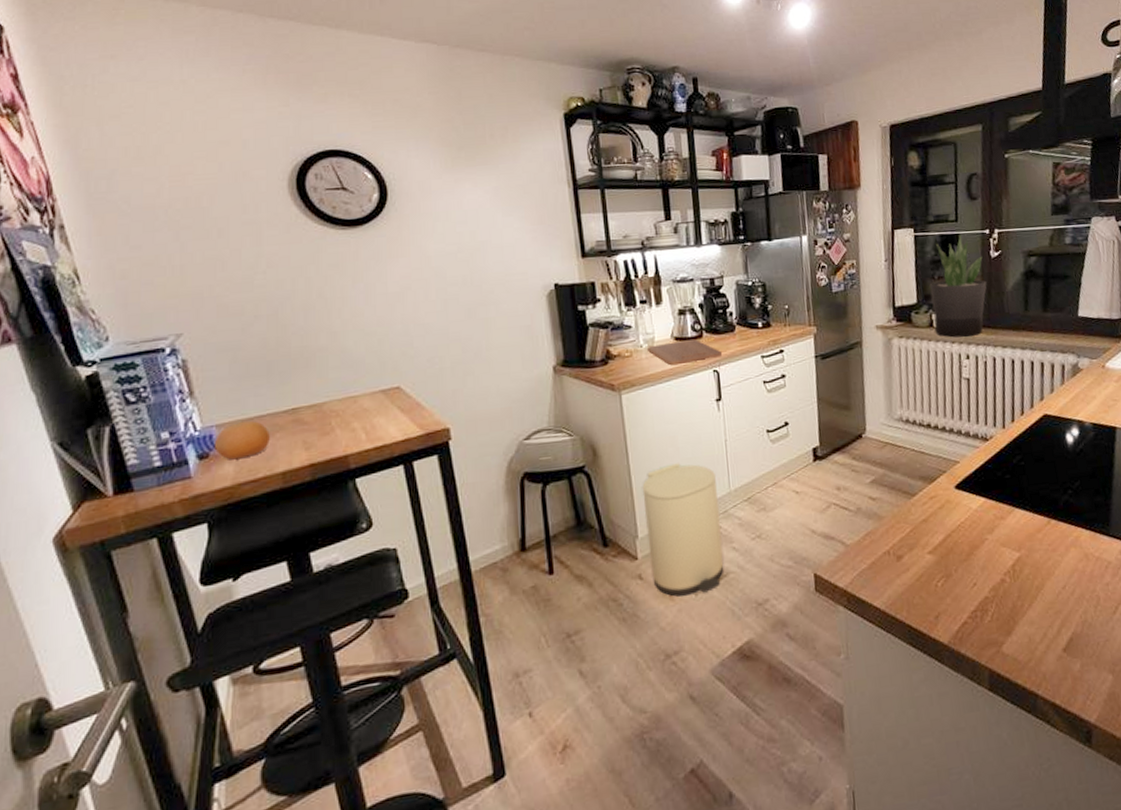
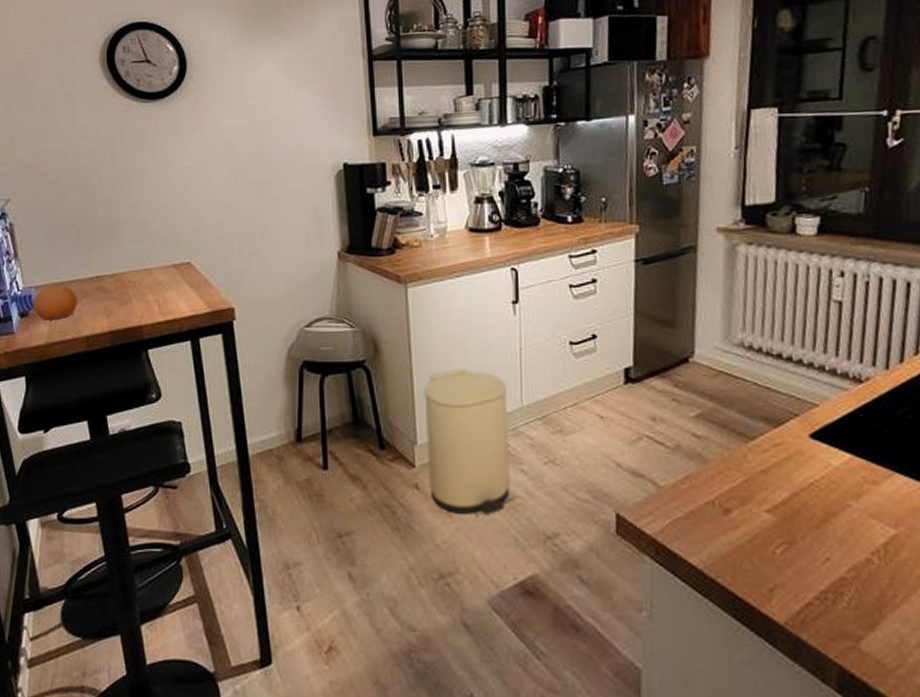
cutting board: present [648,338,723,366] -> none [439,231,523,260]
planter: present [929,235,987,338] -> none [794,117,879,248]

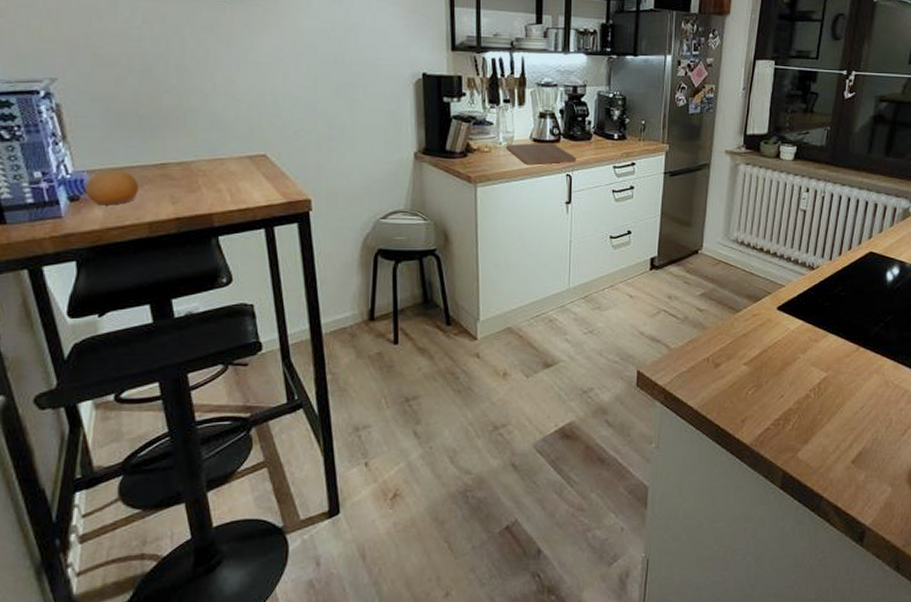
pedal bin: present [424,368,510,515] -> none [488,257,557,377]
cutting board: none [439,231,523,260] -> present [506,142,577,166]

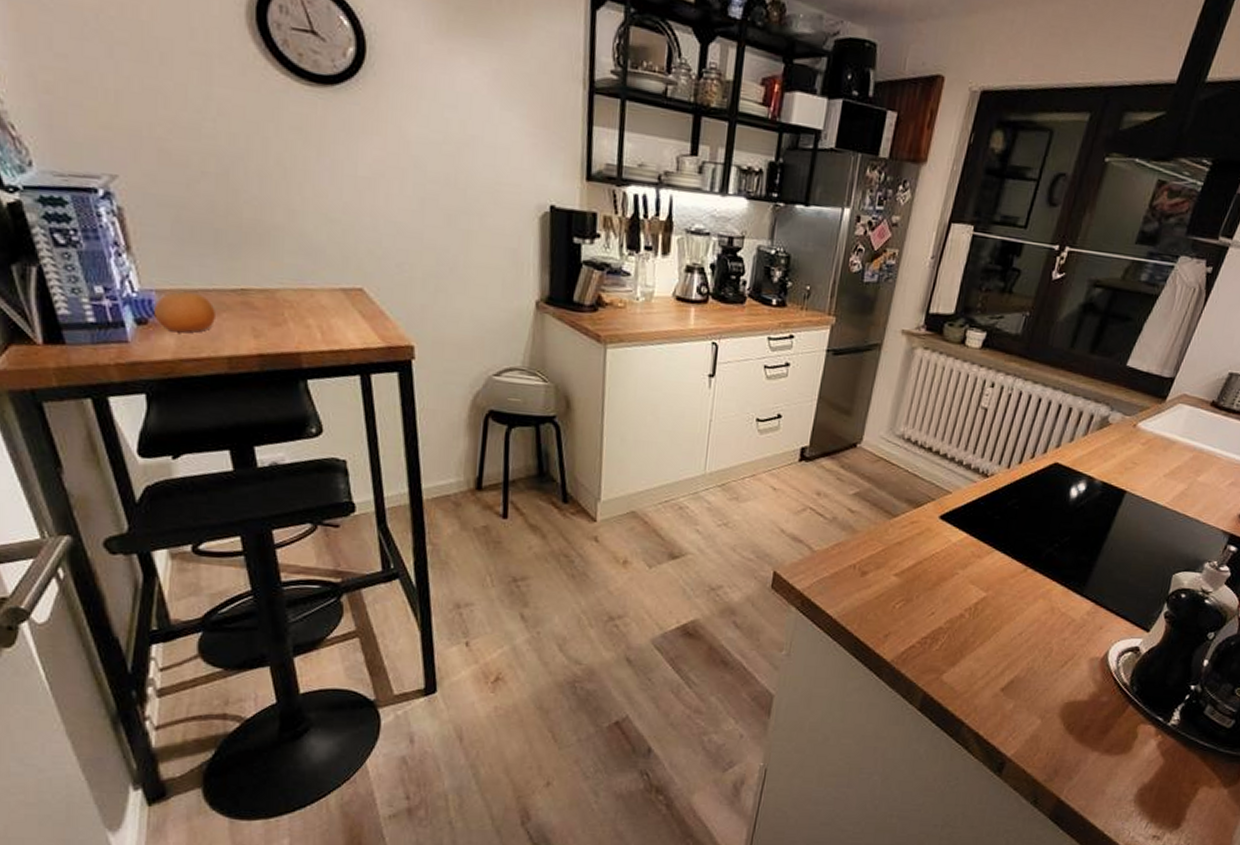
cutting board: present [506,142,577,166] -> none [644,300,726,330]

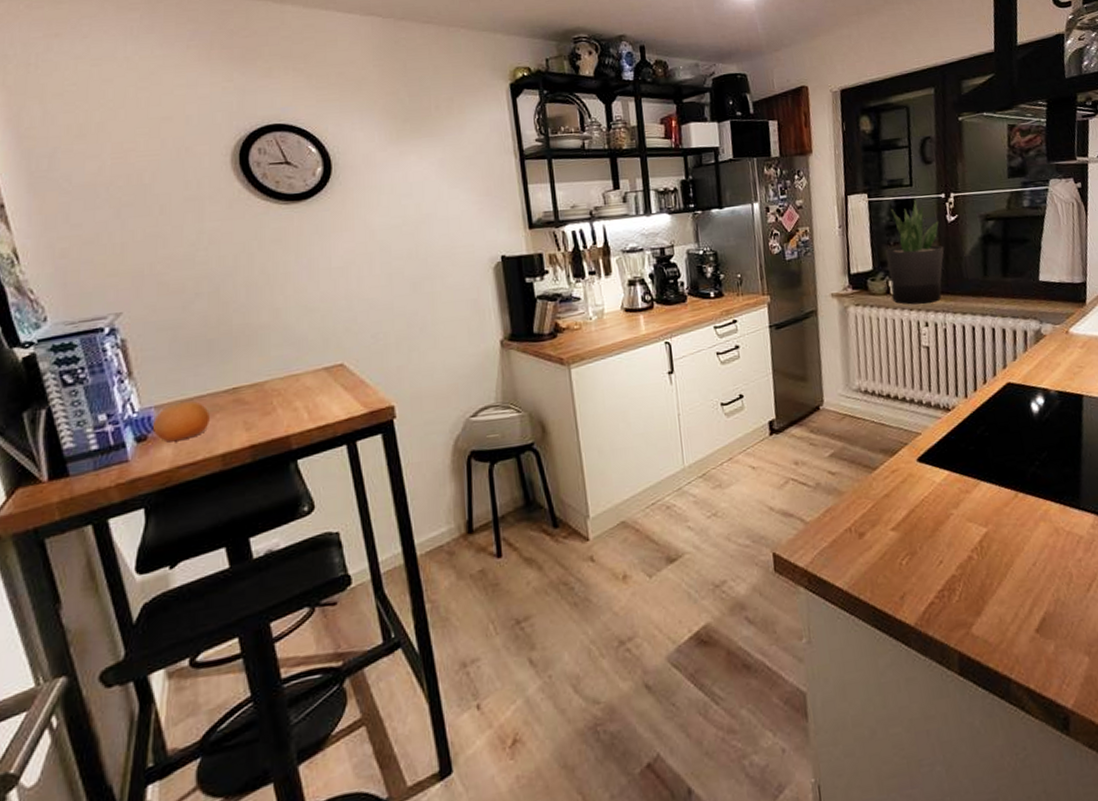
planter: none [965,244,1043,364] -> present [885,199,944,305]

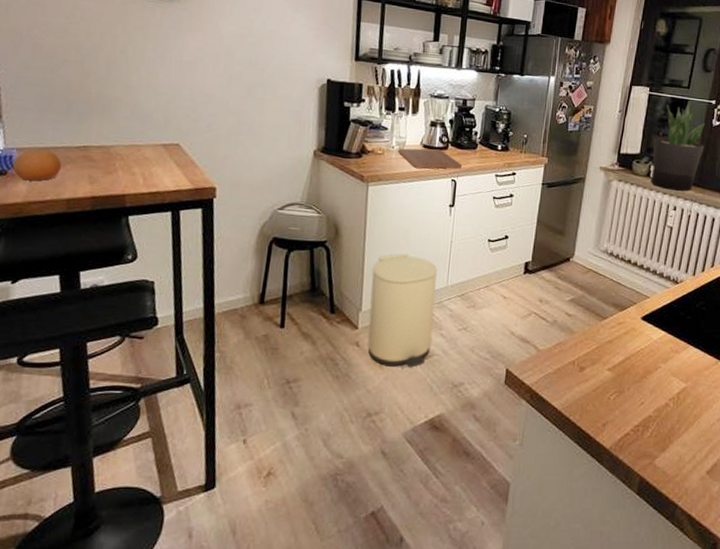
pedal bin: none [593,439,679,579] -> present [368,253,437,368]
cutting board: none [597,310,675,338] -> present [398,148,463,170]

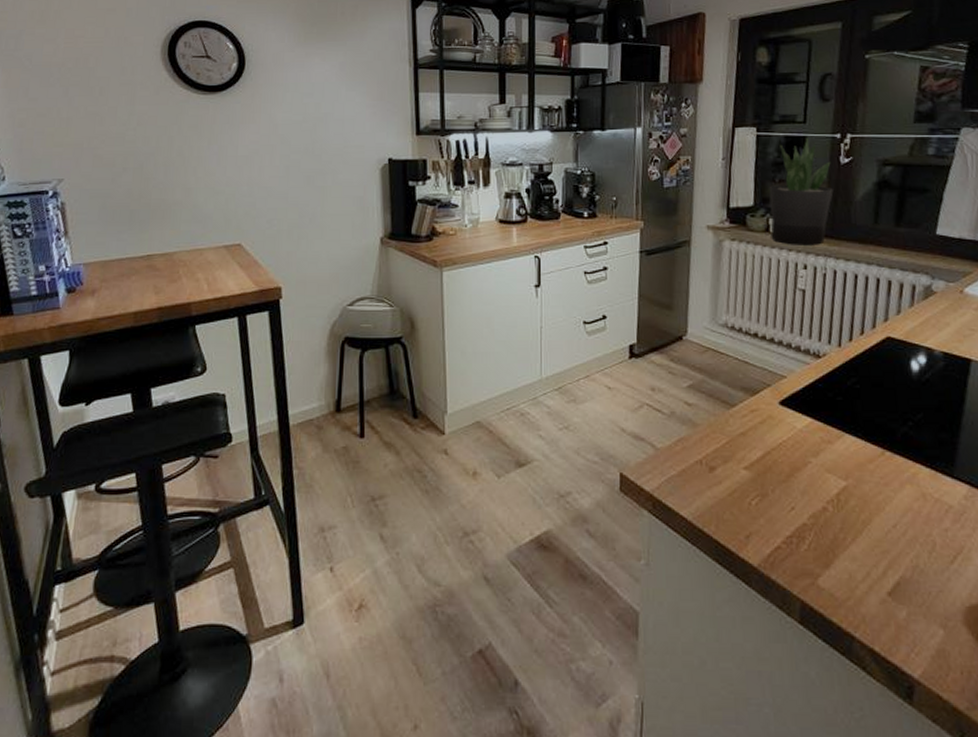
fruit: present [13,149,62,181] -> none [81,262,127,296]
pedal bin: present [368,253,437,368] -> none [455,344,529,477]
cutting board: present [398,148,463,170] -> none [472,223,546,248]

